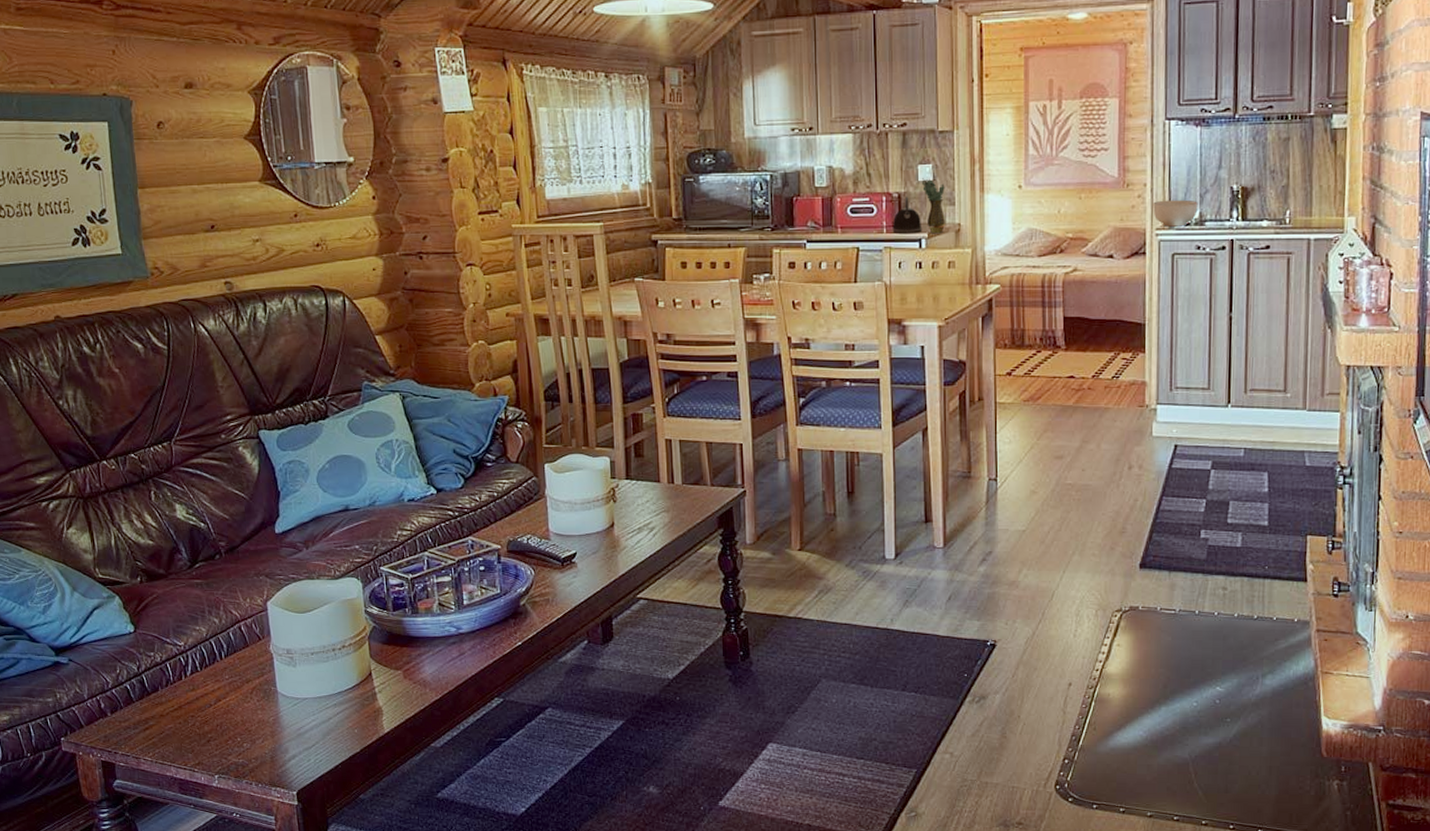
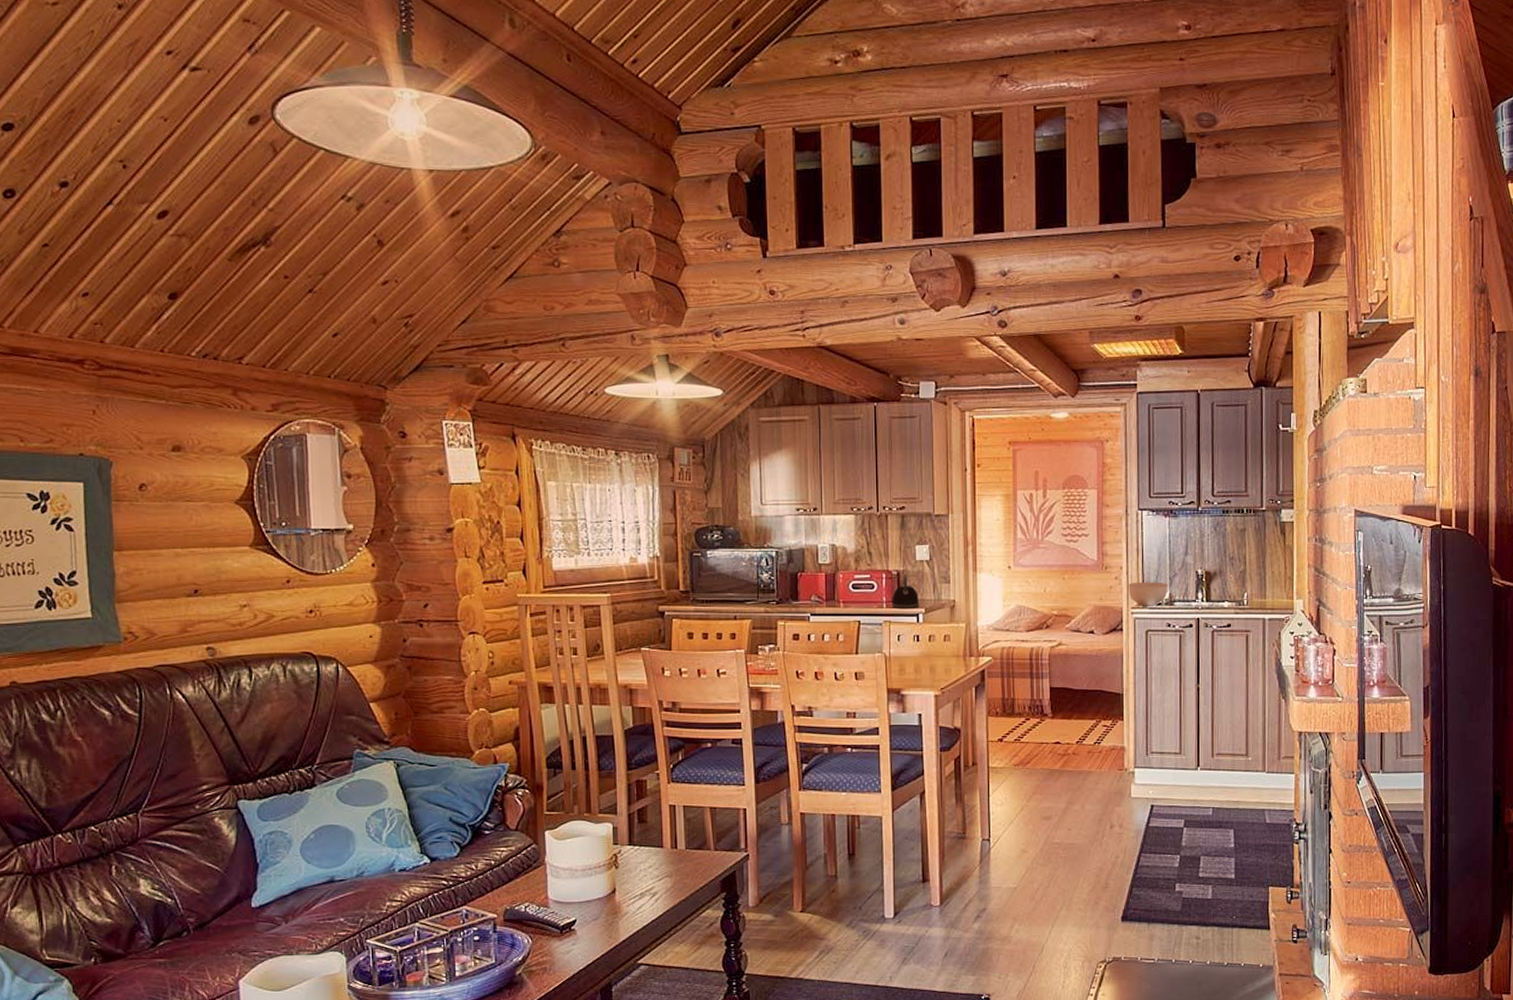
vase: present [922,178,946,233] -> none [920,558,942,608]

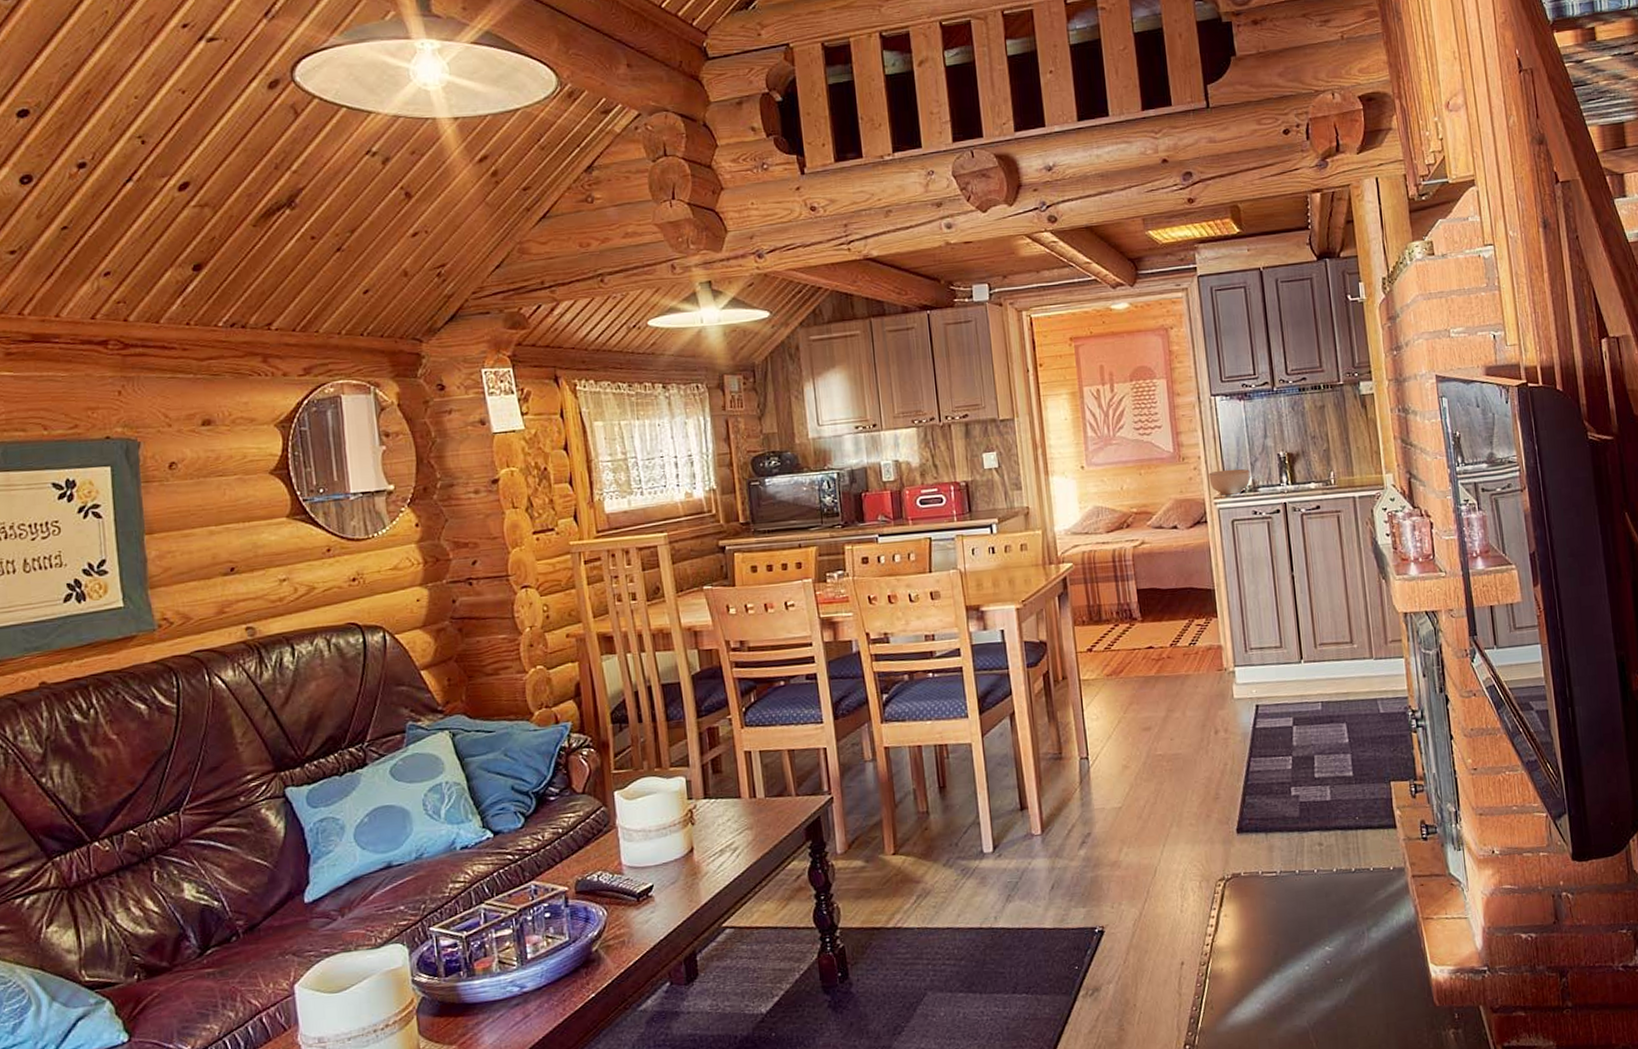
kettle: present [891,574,920,609] -> none [962,484,992,522]

